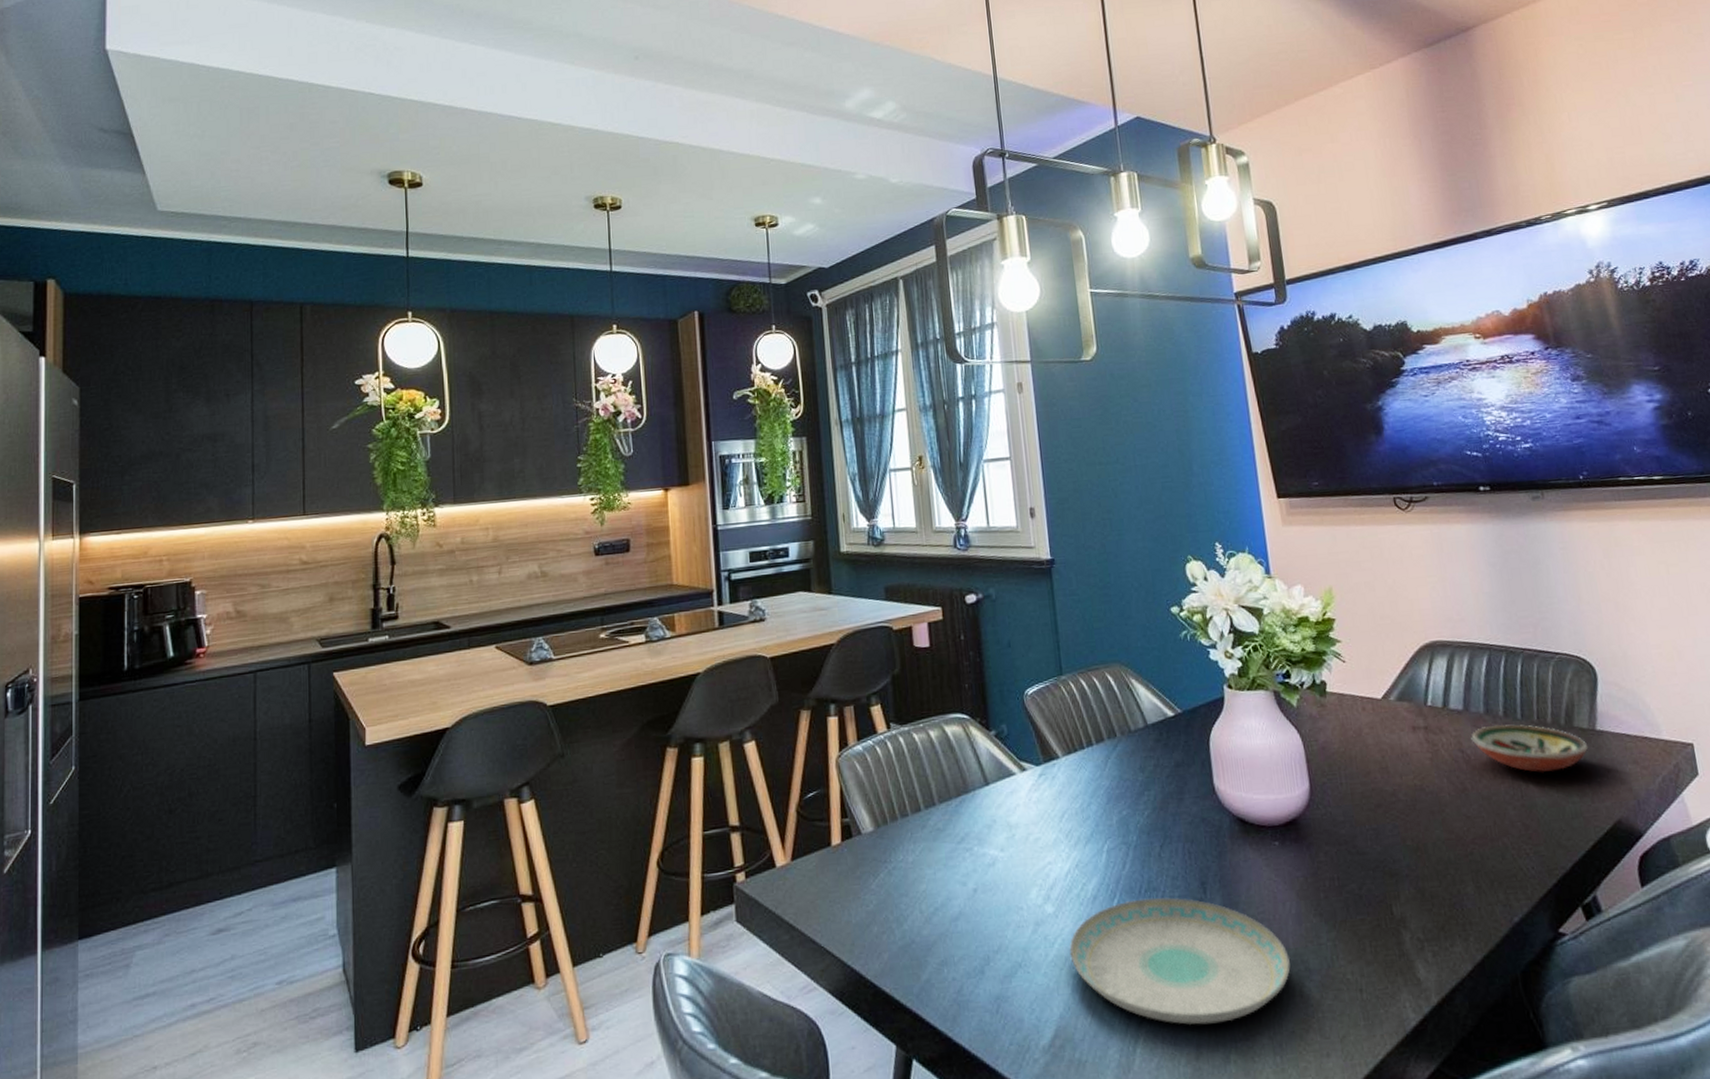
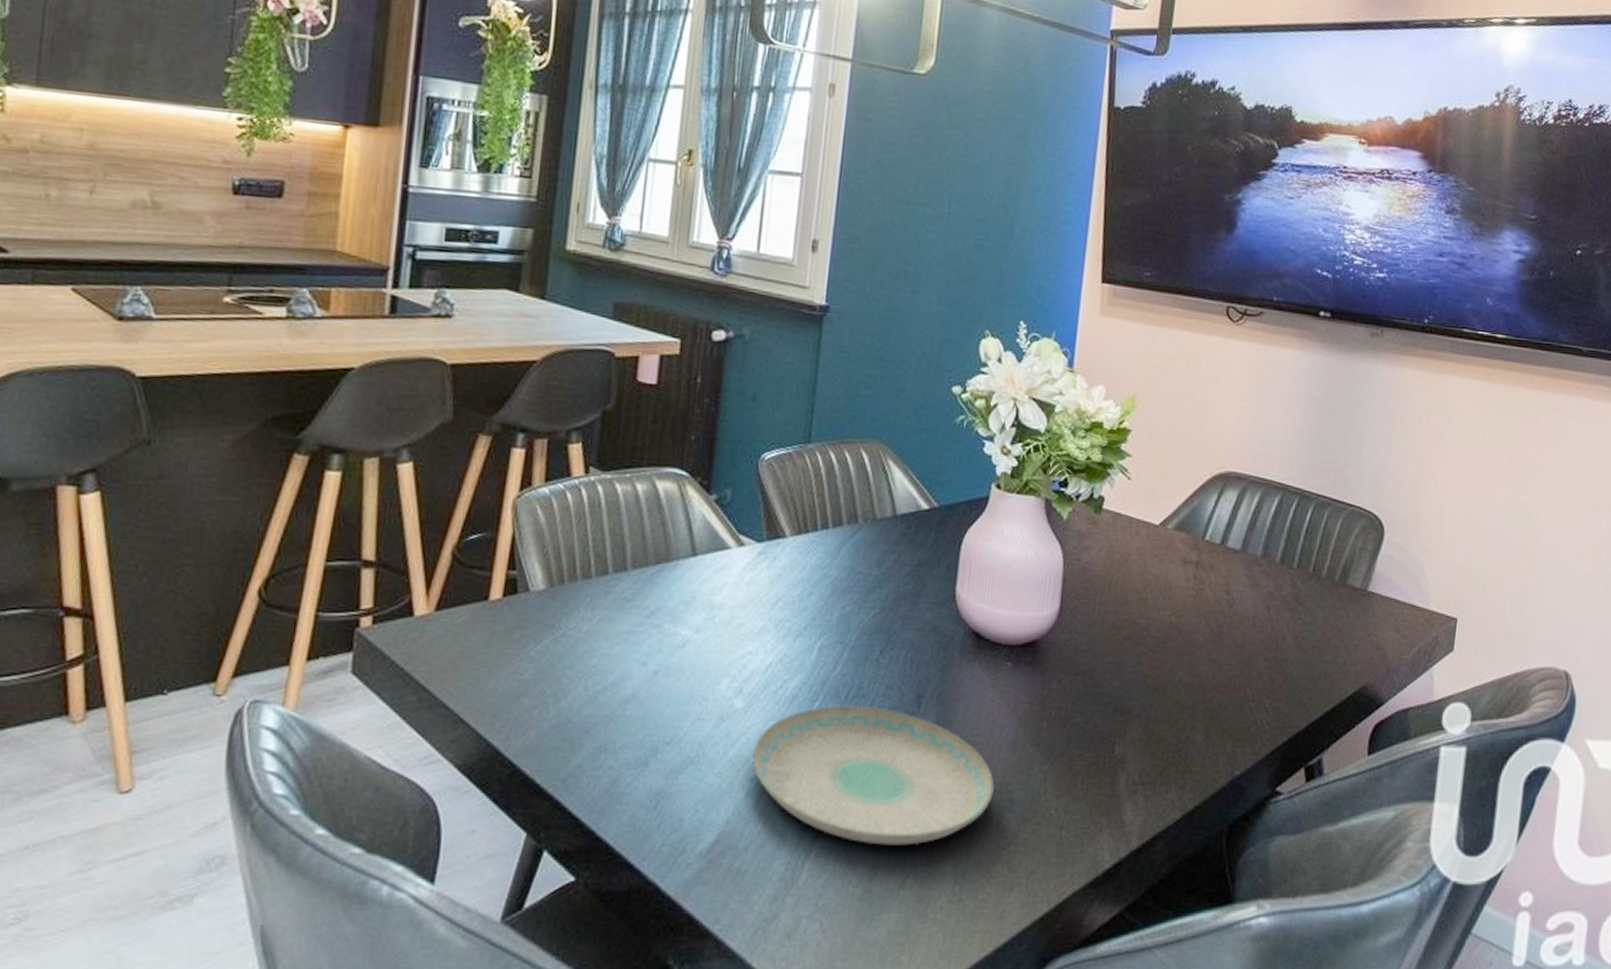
decorative bowl: present [1471,724,1589,773] -> none [1240,571,1356,628]

